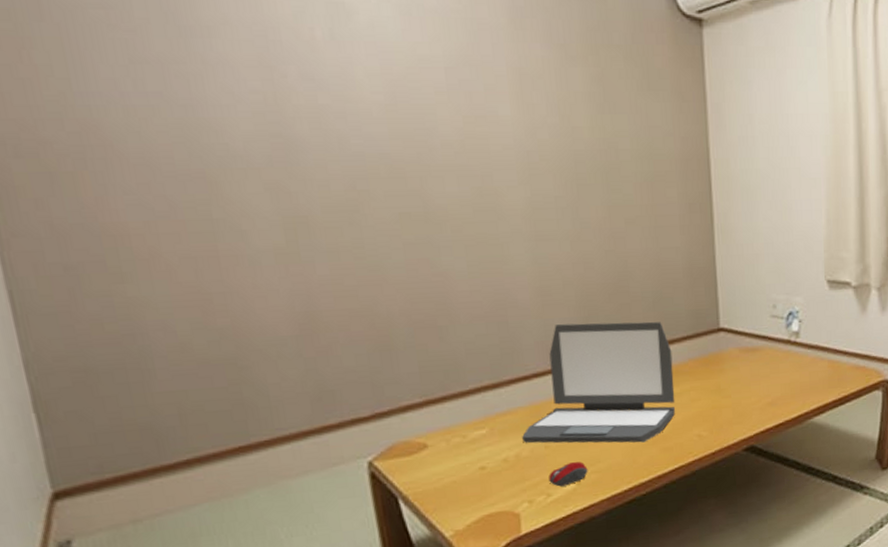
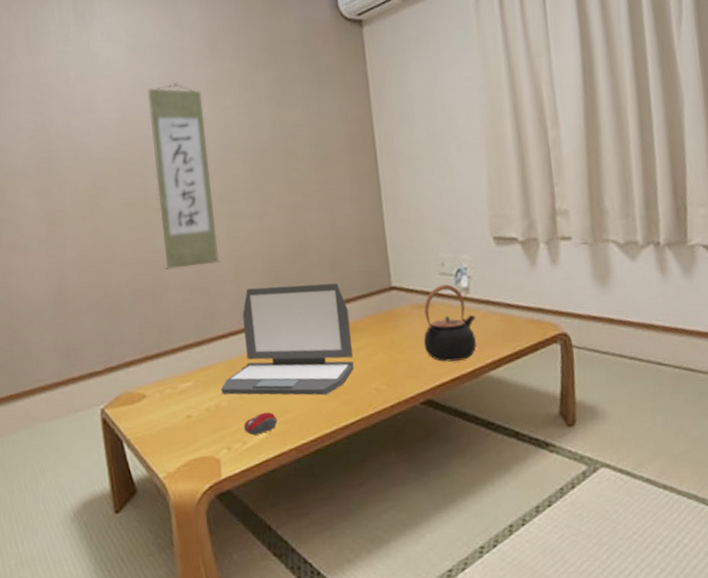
wall scroll: none [428,65,523,298] -> present [148,83,220,270]
teapot: none [750,328,804,408] -> present [423,284,476,362]

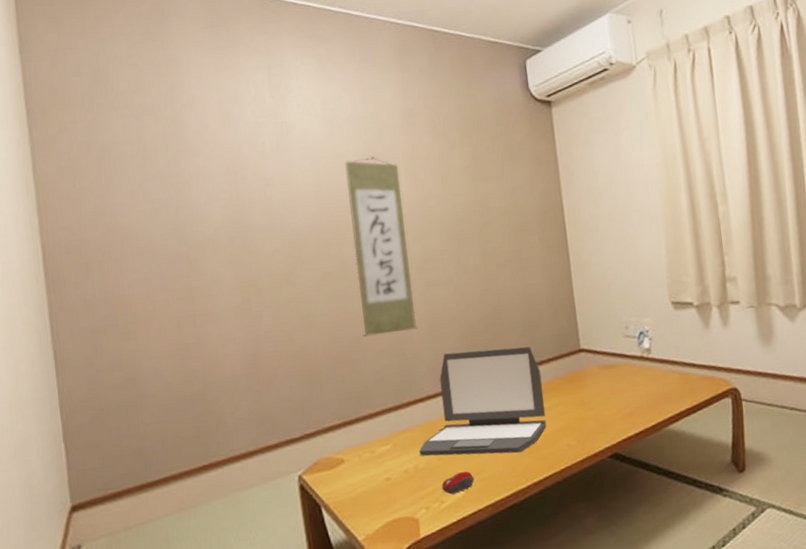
teapot: present [423,284,476,362] -> none [610,346,658,418]

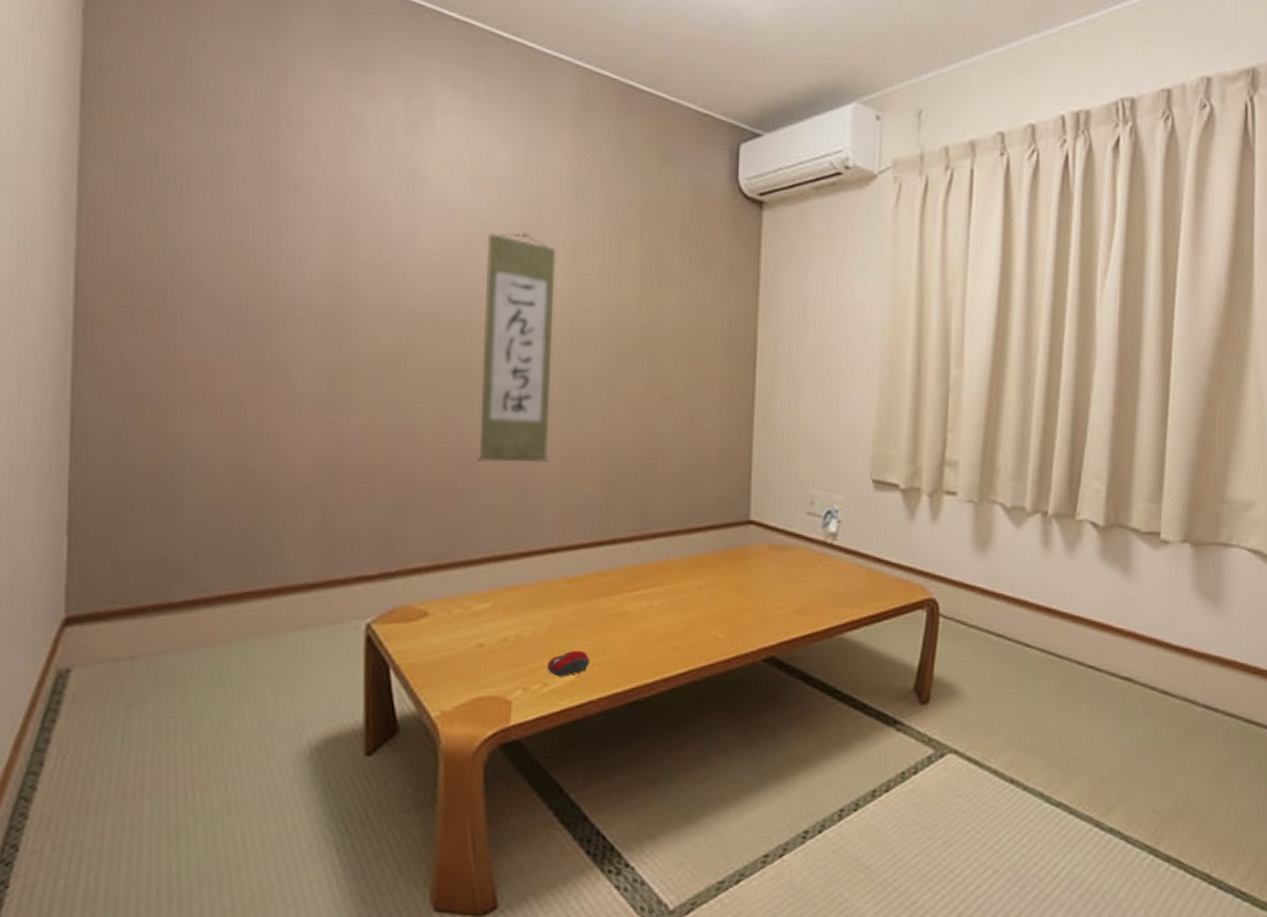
laptop: present [419,347,546,456] -> none [526,499,695,638]

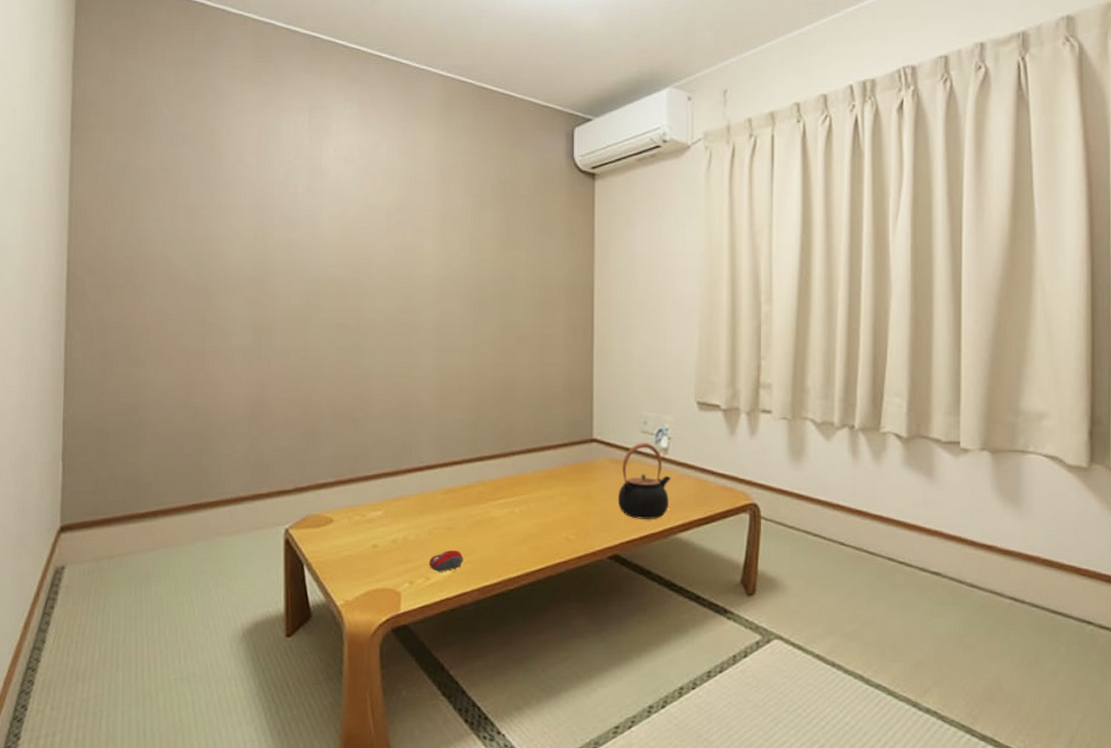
wall scroll: present [477,233,556,463] -> none [369,210,428,396]
teapot: none [776,526,839,616] -> present [617,443,671,519]

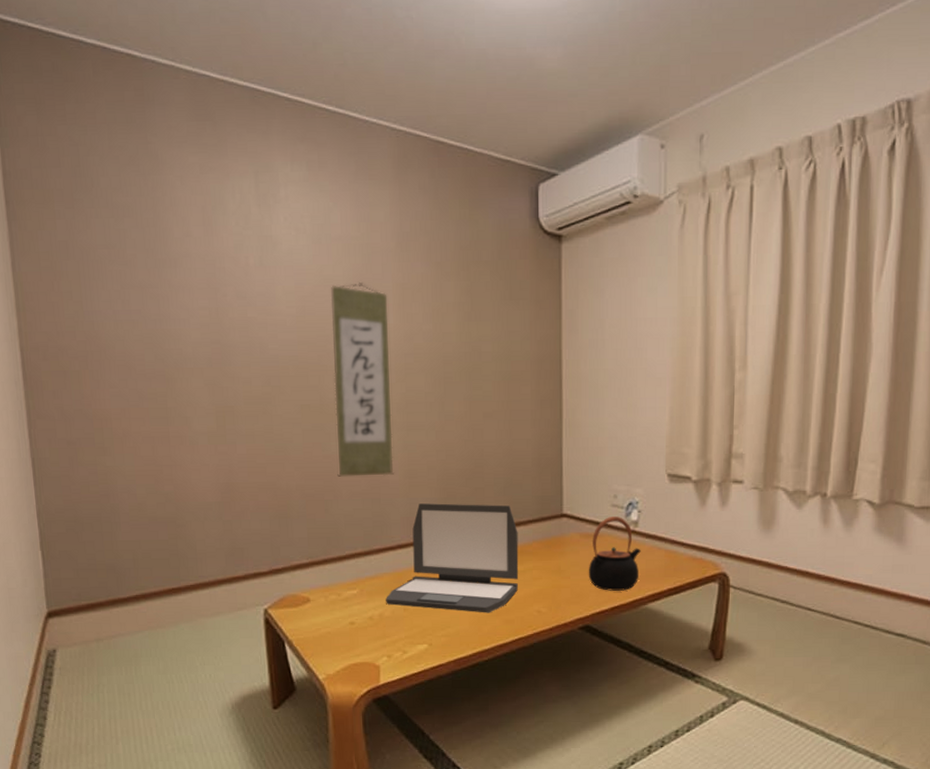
wall scroll: none [369,210,428,396] -> present [331,283,394,477]
laptop: none [411,424,548,539] -> present [386,503,519,613]
computer mouse: present [429,549,464,572] -> none [405,624,439,646]

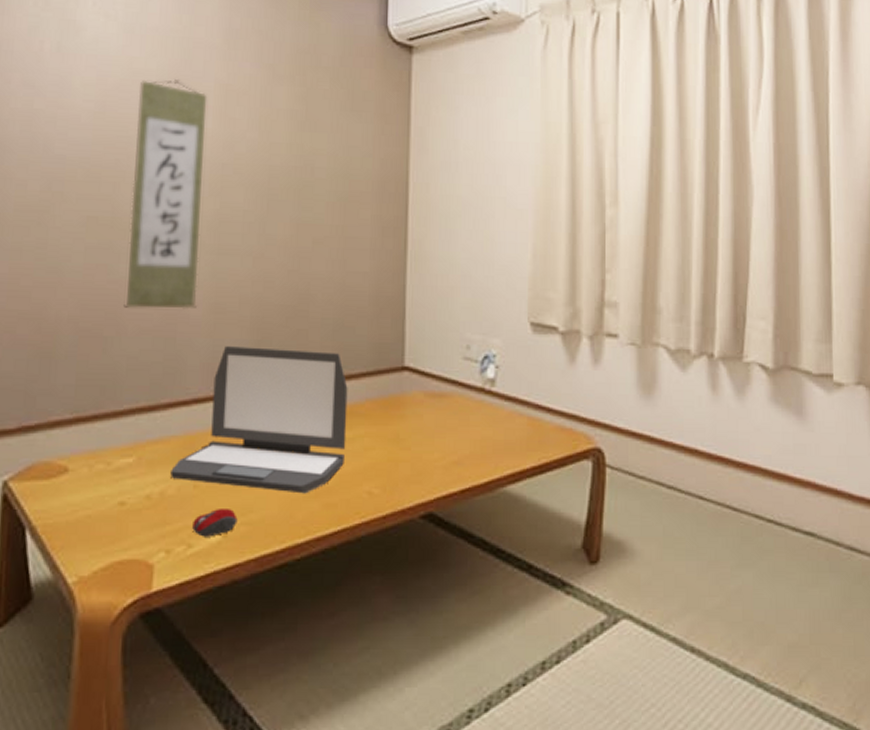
computer mouse: none [405,624,439,646] -> present [192,507,238,537]
teapot: present [588,516,641,591] -> none [433,372,498,468]

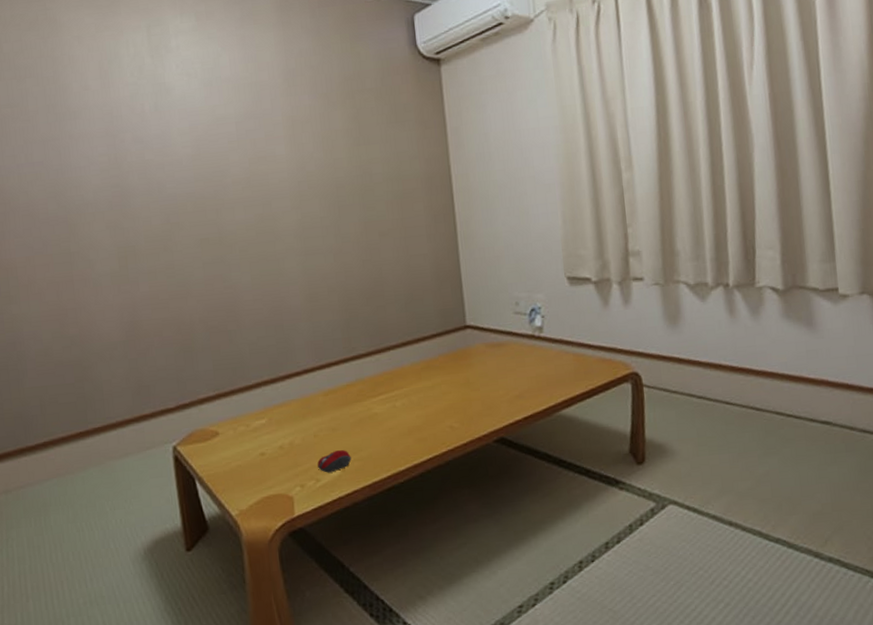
wall scroll: present [123,80,207,309] -> none [224,118,295,306]
laptop: present [170,346,348,494] -> none [295,321,428,433]

